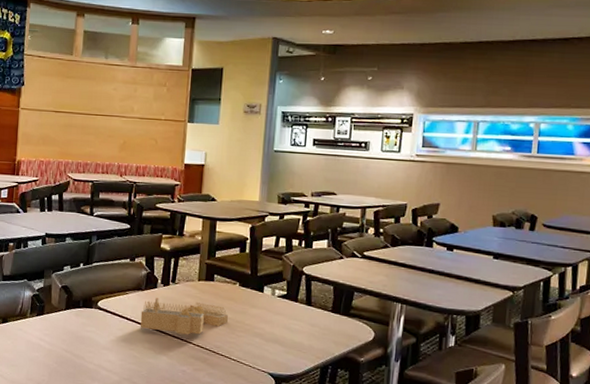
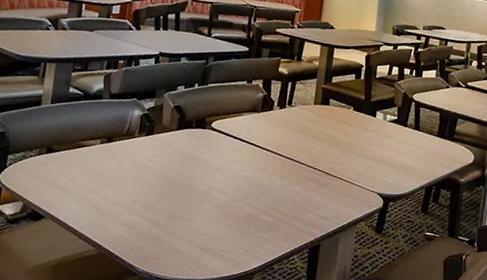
house frame: present [140,297,228,335] -> none [254,119,342,157]

